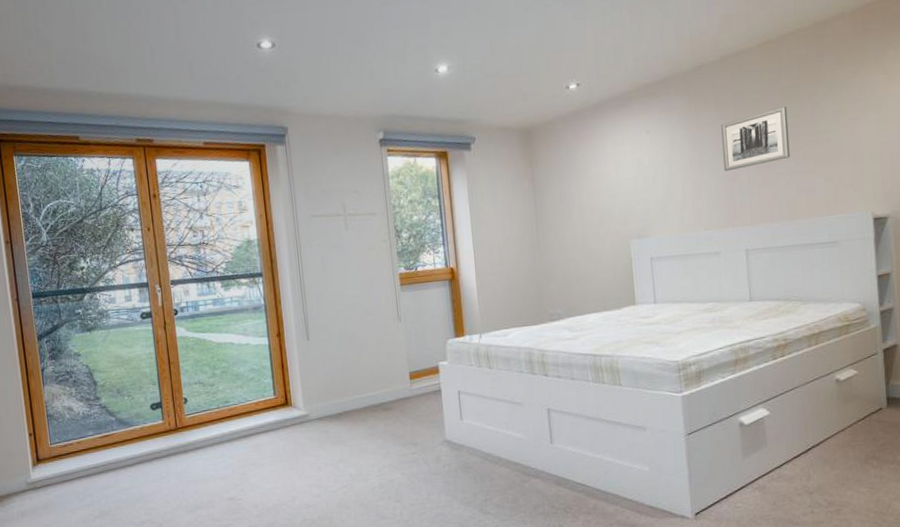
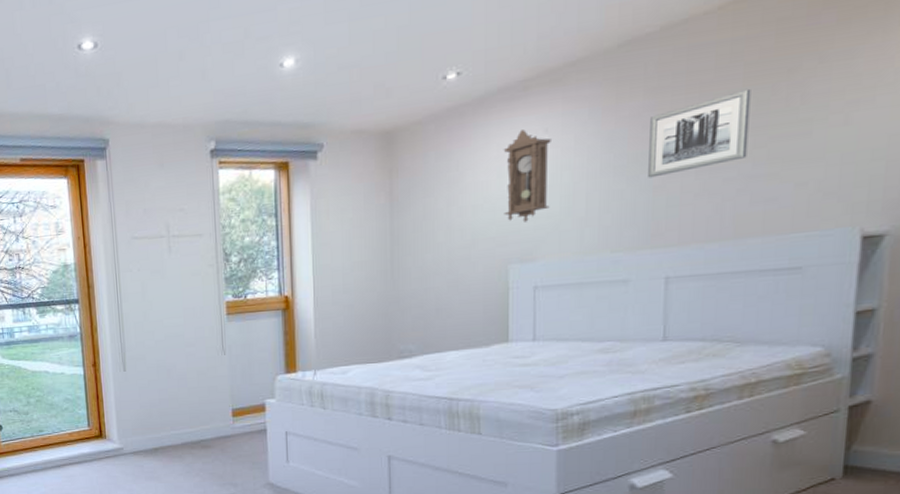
pendulum clock: none [617,131,656,205] -> present [503,130,551,222]

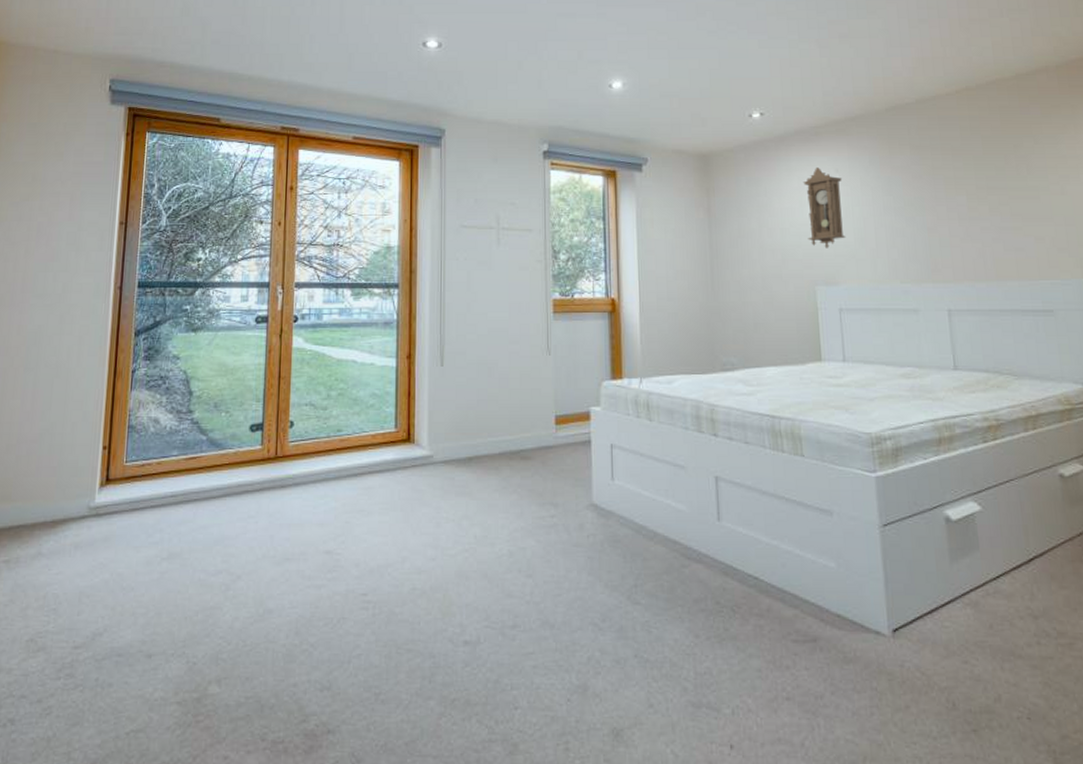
wall art: present [648,88,751,178] -> none [918,156,996,221]

